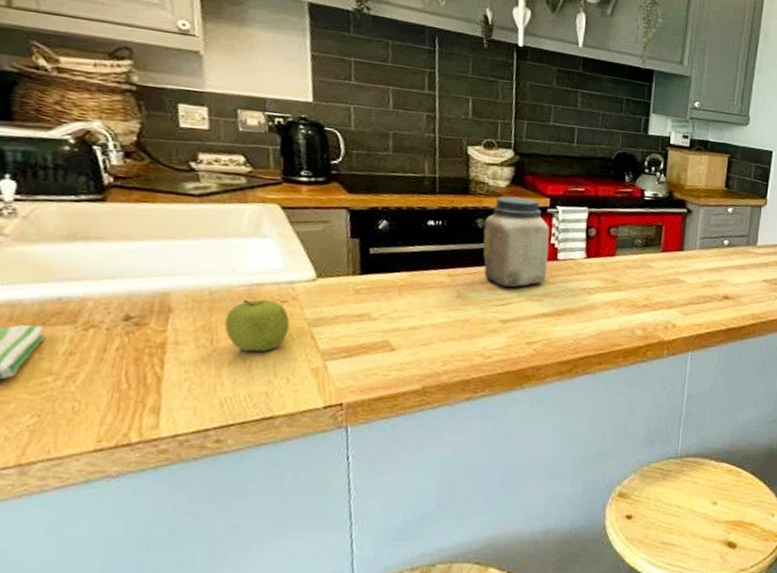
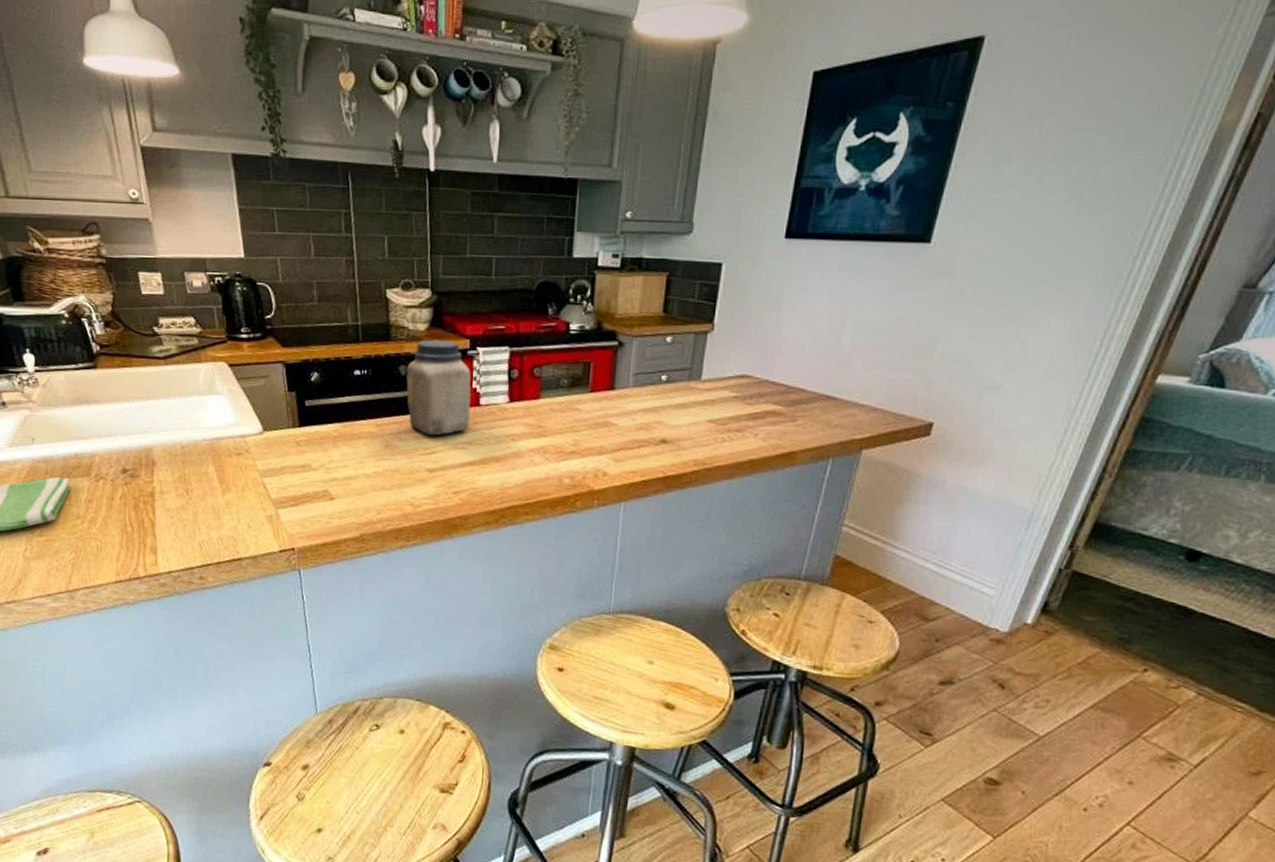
fruit: present [224,299,291,352] -> none [196,452,246,501]

